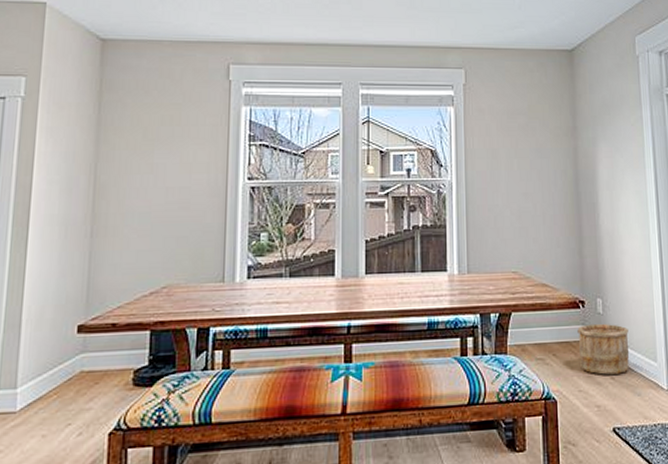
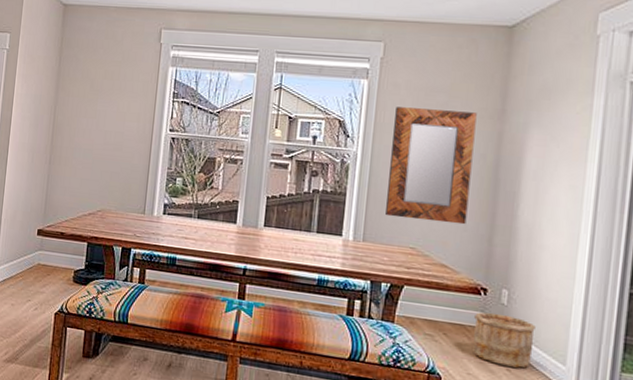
home mirror: none [483,132,558,243] -> present [386,107,477,225]

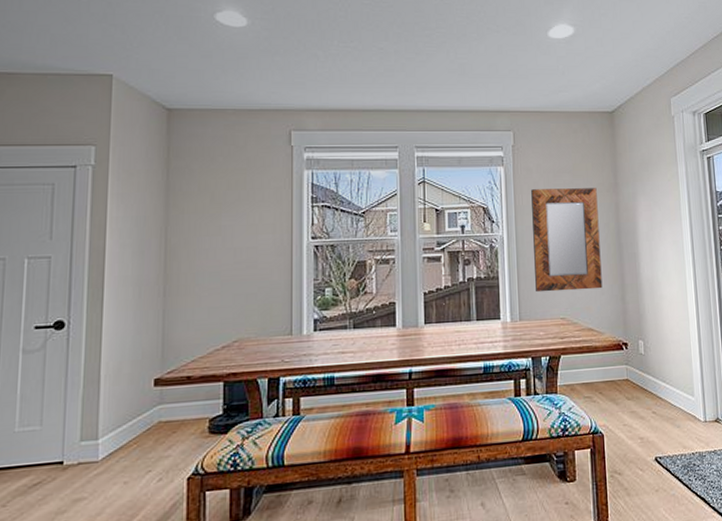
wooden bucket: present [473,312,536,368] -> none [621,363,669,410]

